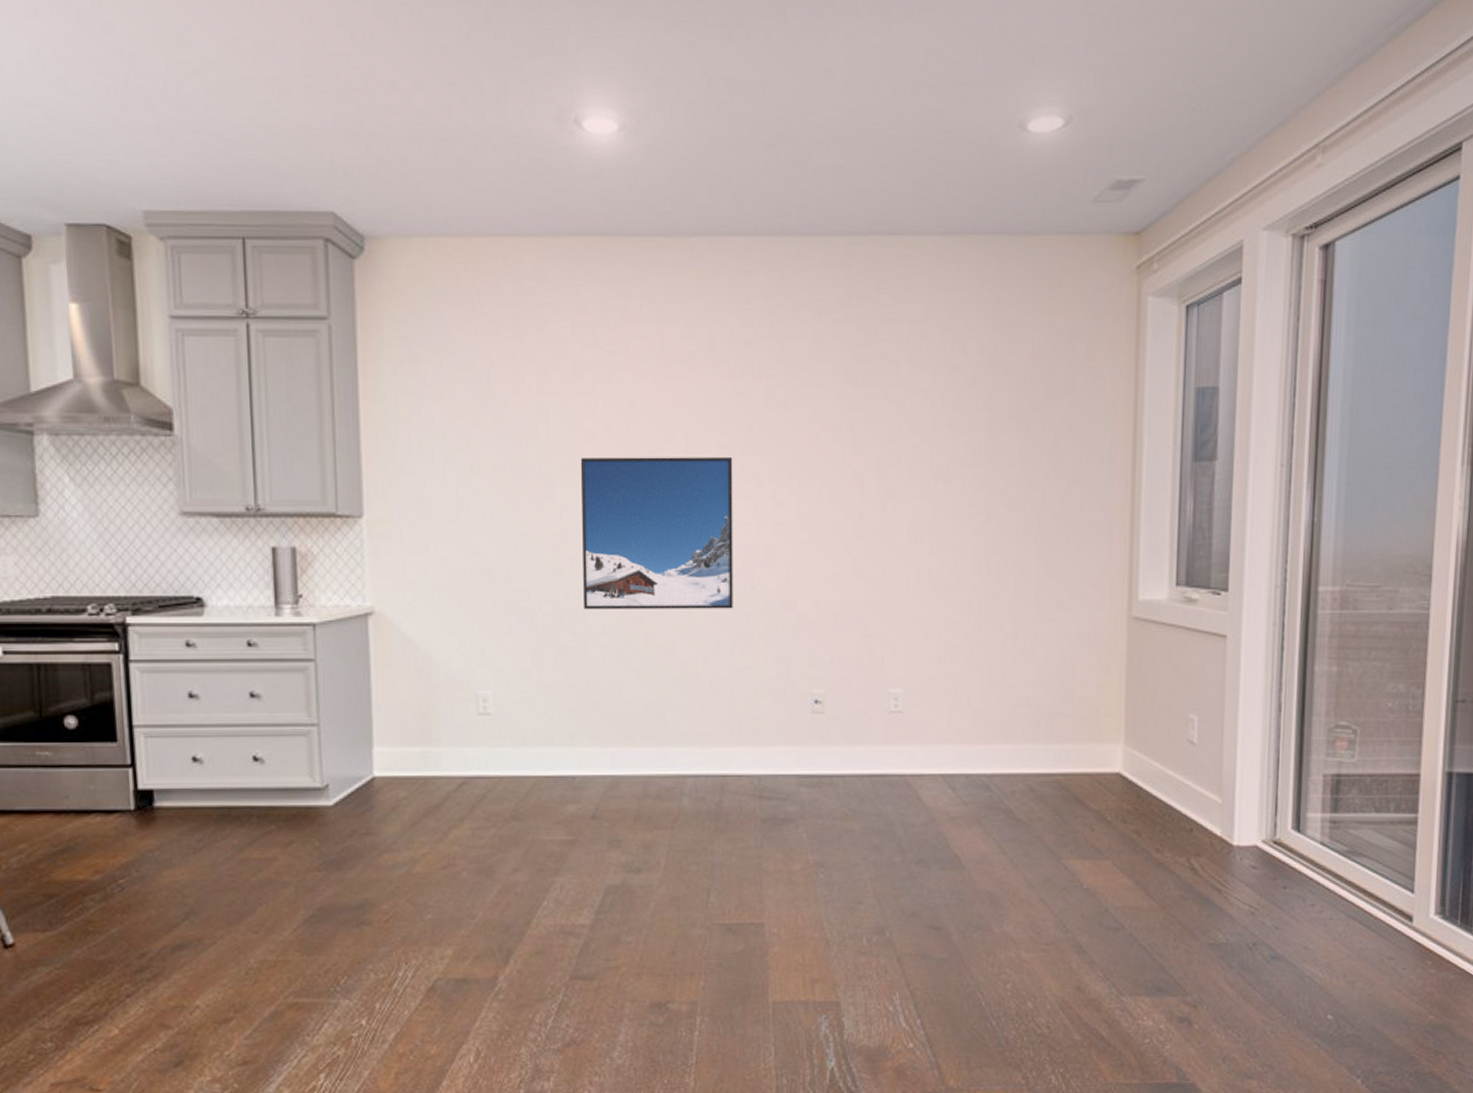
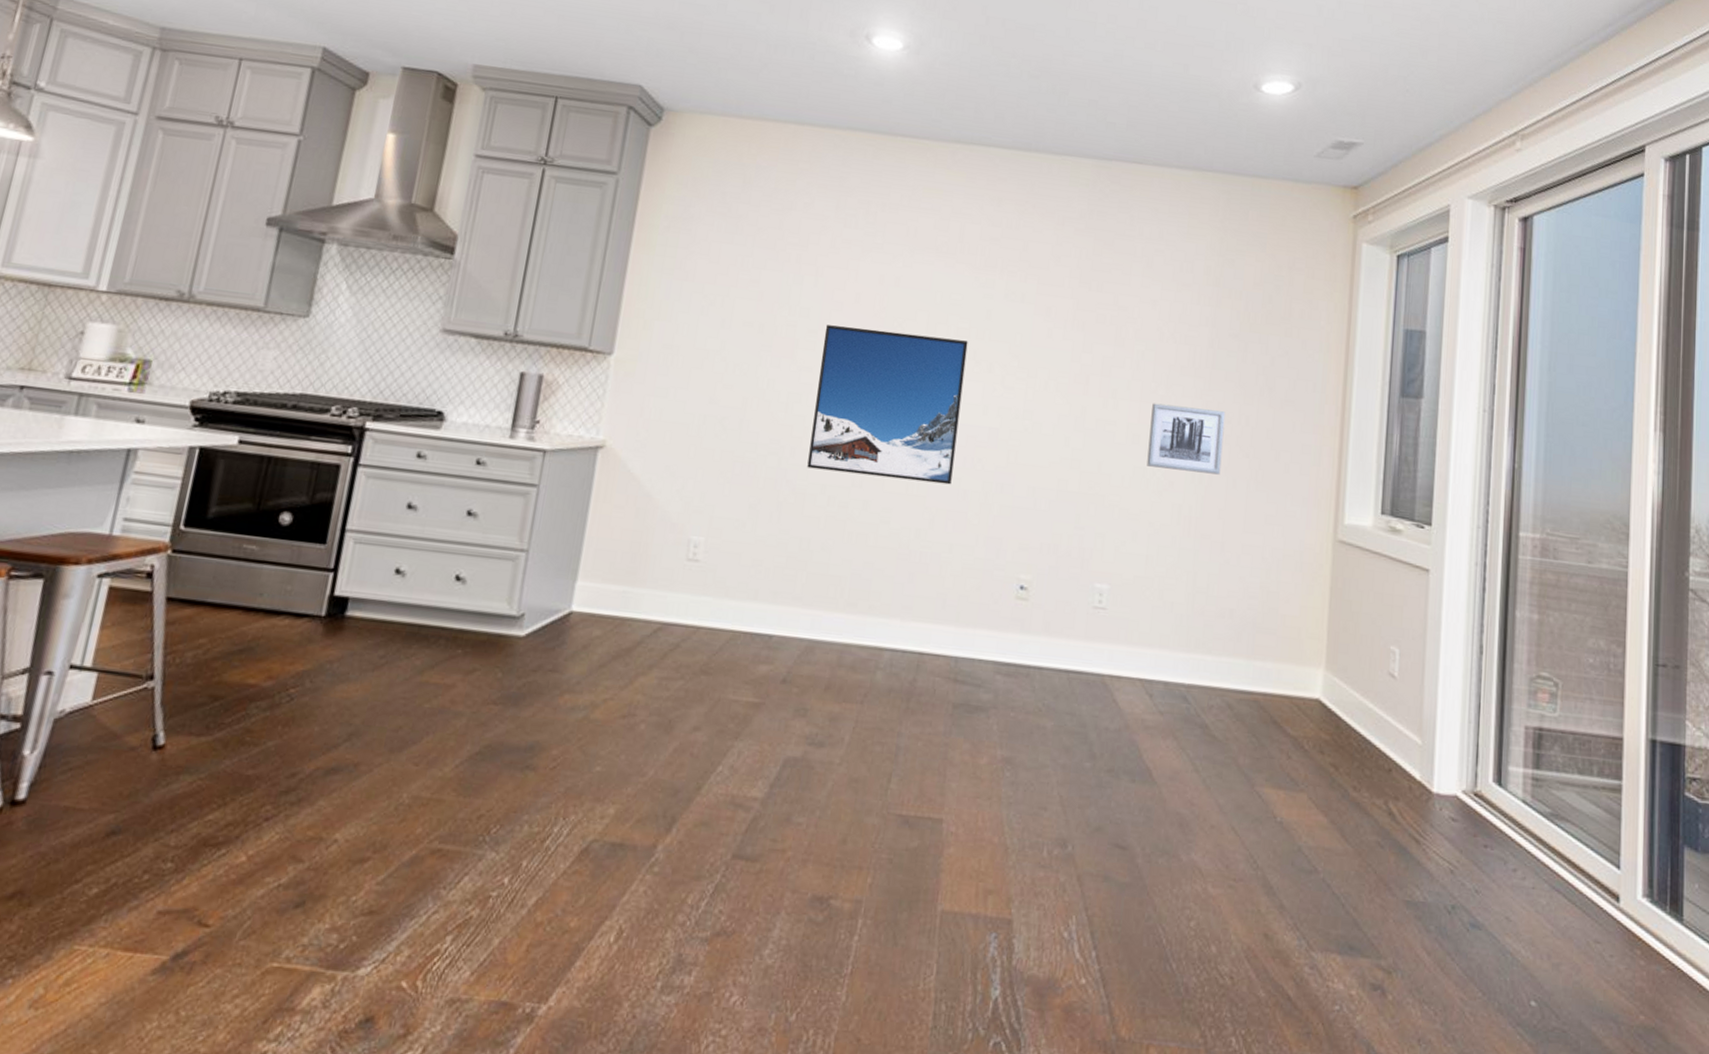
wall art: none [932,499,1010,566] -> present [1147,403,1226,475]

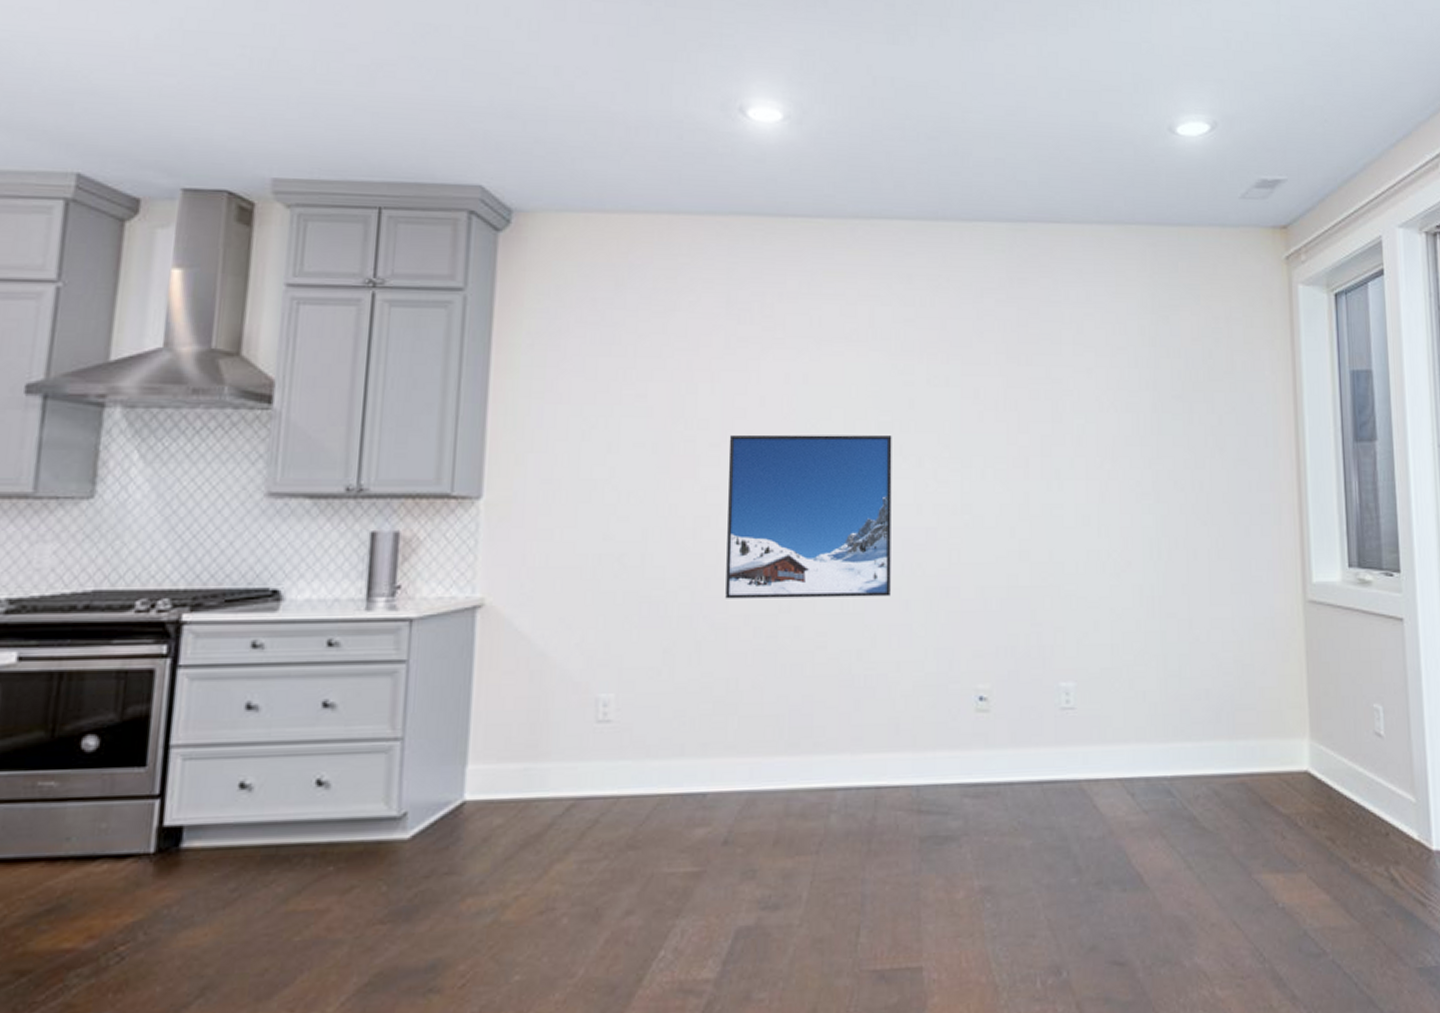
wall art: present [1147,403,1226,475] -> none [1100,479,1179,548]

